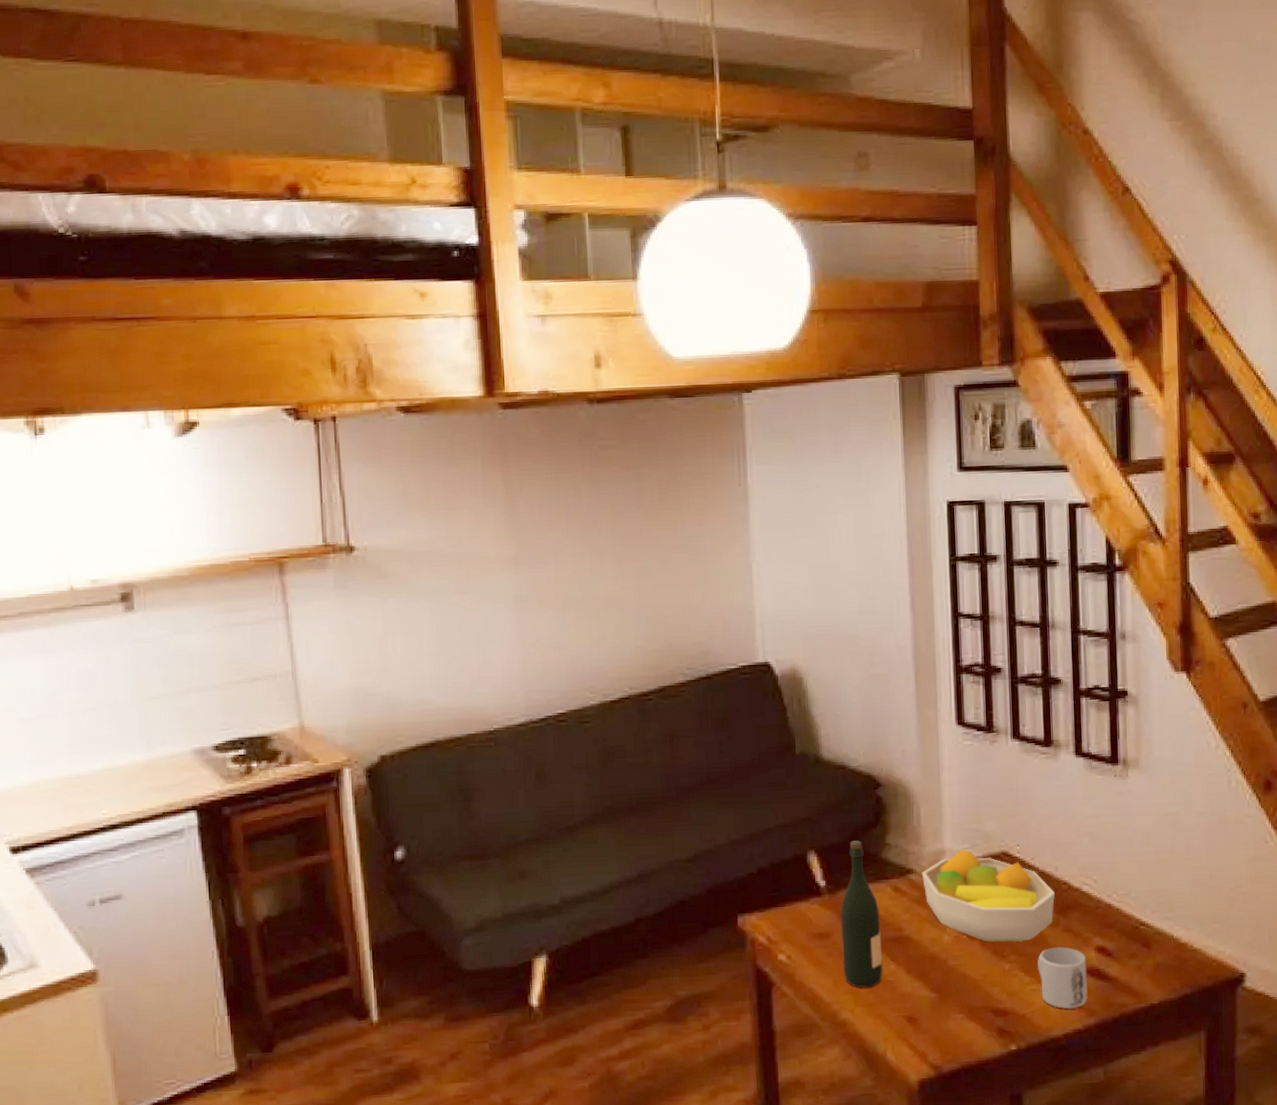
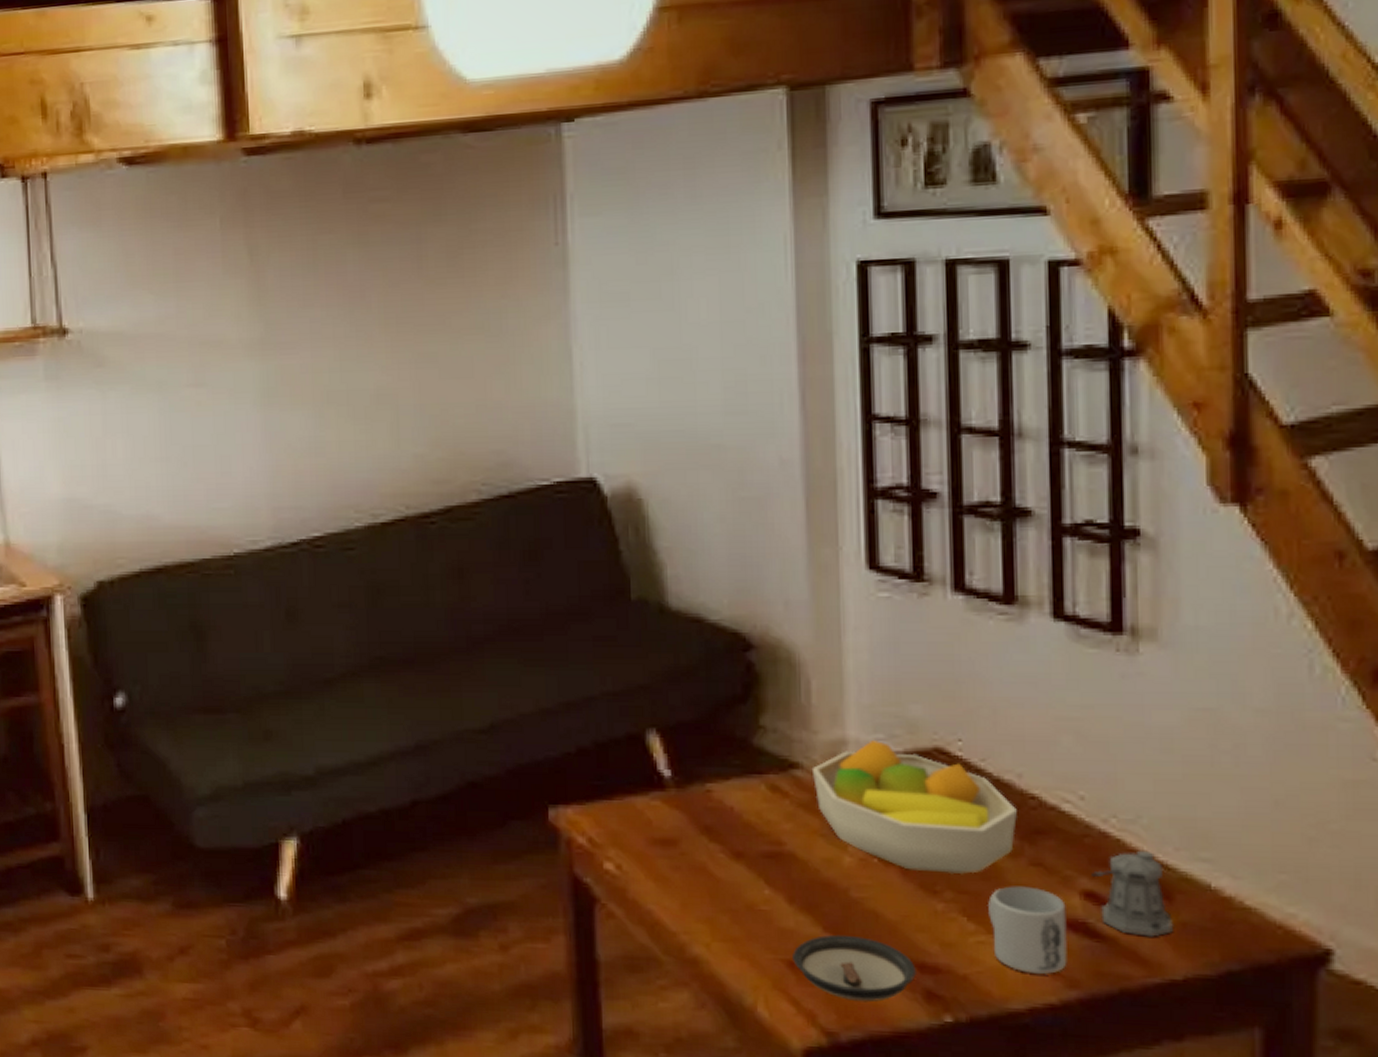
wine bottle: present [840,840,884,988] -> none [692,719,754,917]
saucer: none [910,993,992,1042] -> present [792,934,916,1003]
pepper shaker: none [1102,915,1151,975] -> present [1091,850,1173,937]

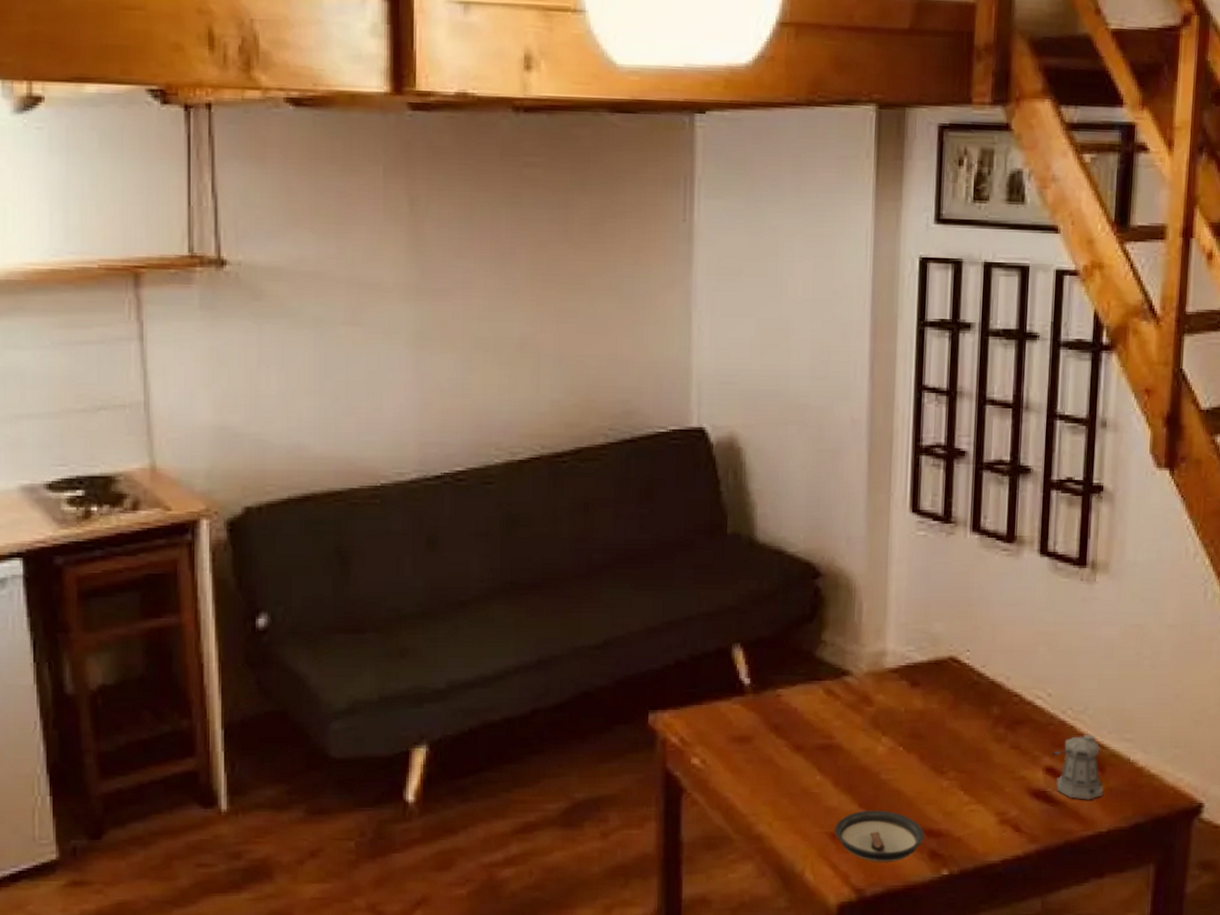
fruit bowl: present [811,739,1017,875] -> none [858,651,1004,758]
mug: present [988,886,1067,974] -> none [979,765,1033,833]

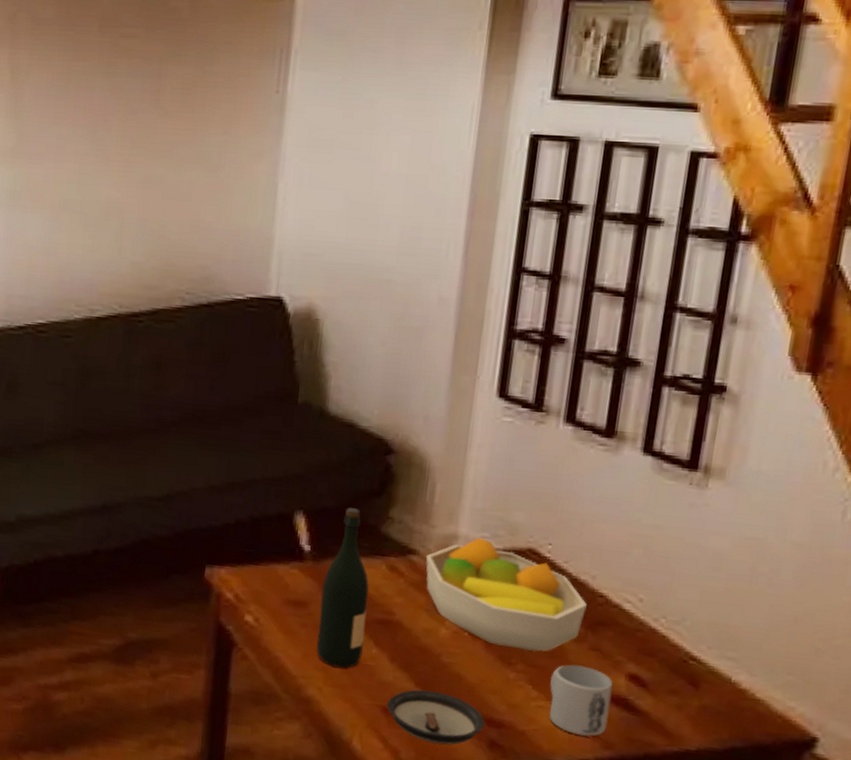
wine bottle: none [763,635,809,800] -> present [316,507,369,668]
fruit bowl: none [858,651,1004,758] -> present [425,537,587,652]
mug: none [979,765,1033,833] -> present [549,664,613,736]
pepper shaker: present [1052,734,1103,800] -> none [638,646,697,715]

